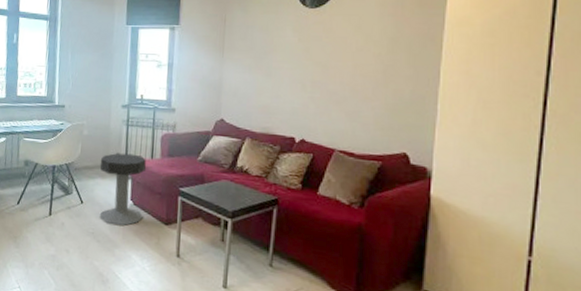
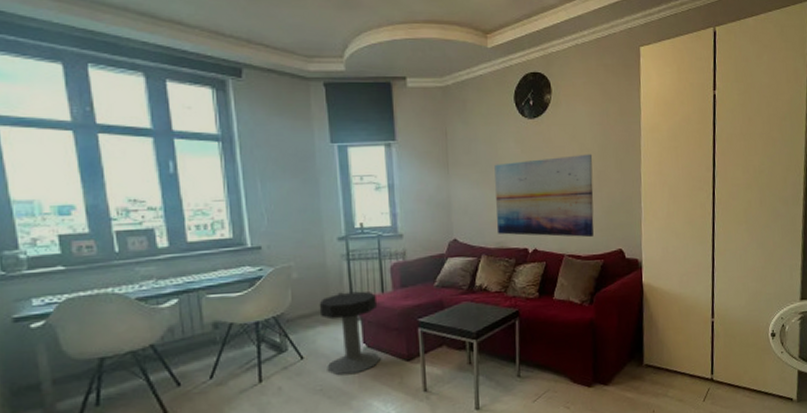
wall art: none [264,46,380,136] -> present [494,154,594,238]

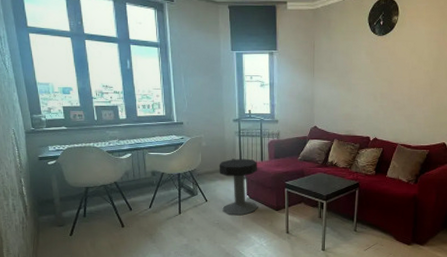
wall art: present [494,154,594,238] -> none [347,65,428,132]

